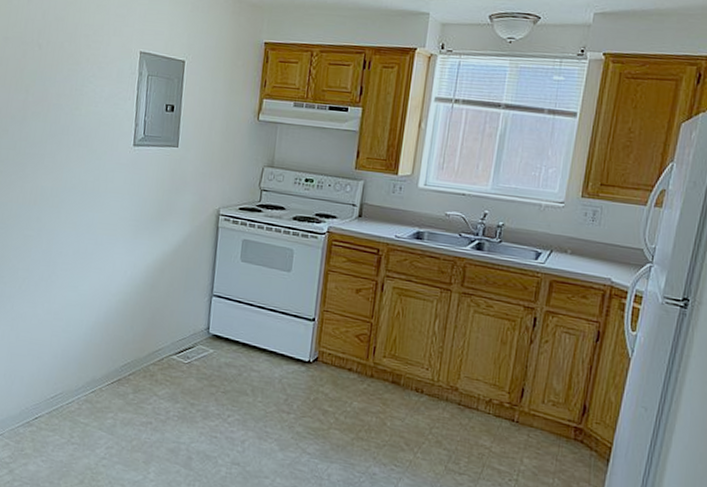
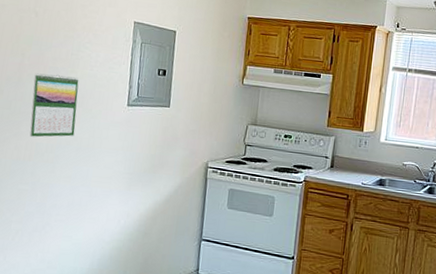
calendar: none [34,111,84,180] -> present [29,73,79,137]

